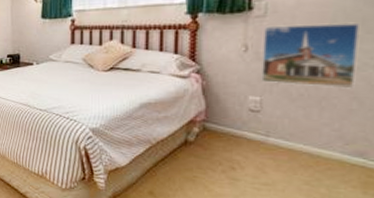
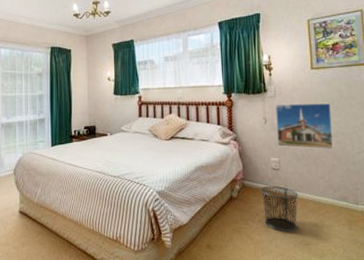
waste bin: none [229,131,287,189] -> present [260,186,299,232]

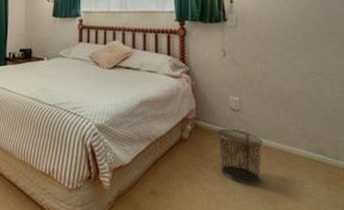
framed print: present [276,103,334,150] -> none [237,35,309,92]

